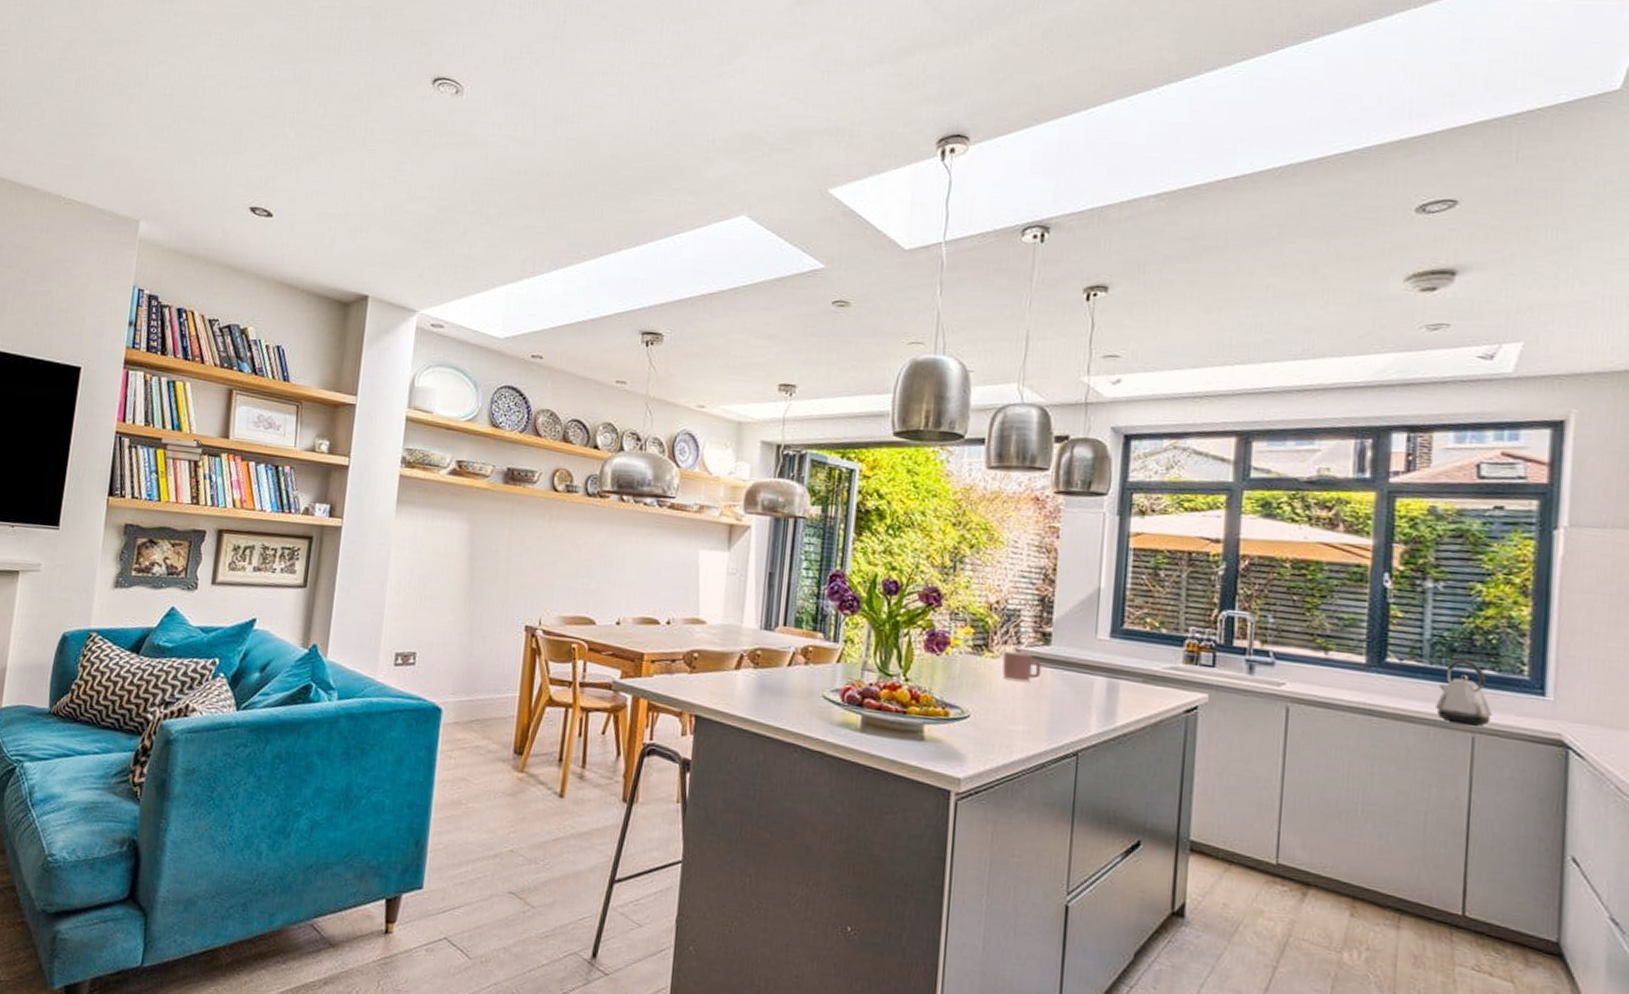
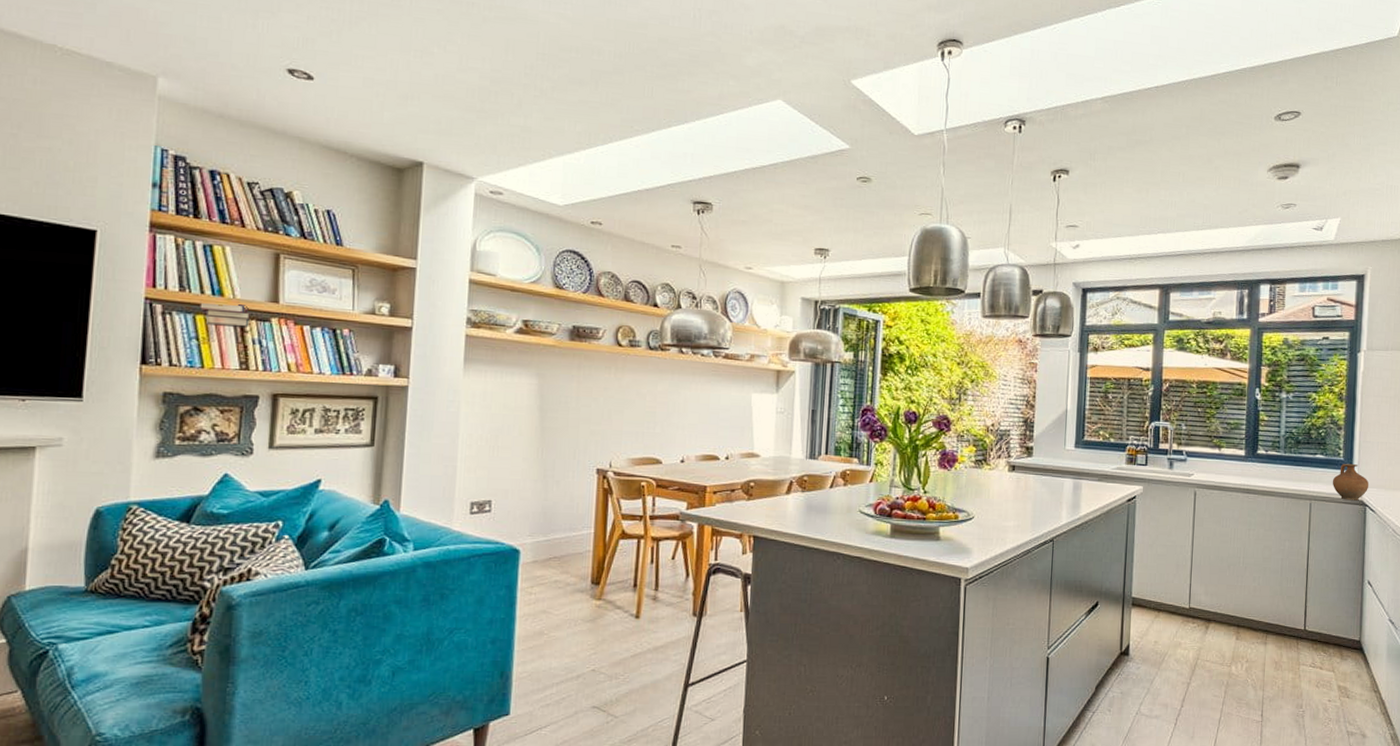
mug: present [1002,651,1042,683] -> none [997,463,1026,488]
kettle: present [1434,659,1493,726] -> none [1287,448,1322,495]
ceramic jug: none [1509,684,1574,740] -> present [1332,463,1369,501]

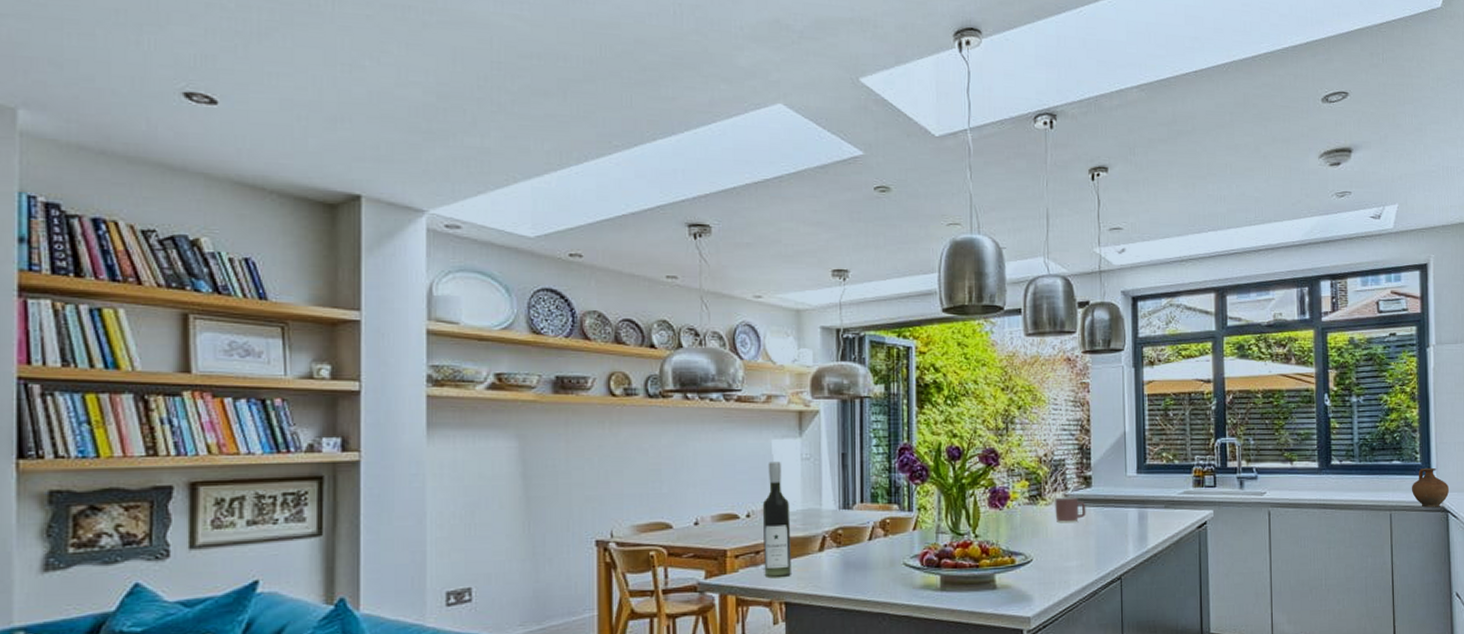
books: present [199,300,250,329] -> none [89,376,155,406]
bottle: none [737,412,764,515] -> present [762,461,792,579]
mug: none [997,463,1026,488] -> present [1055,497,1086,523]

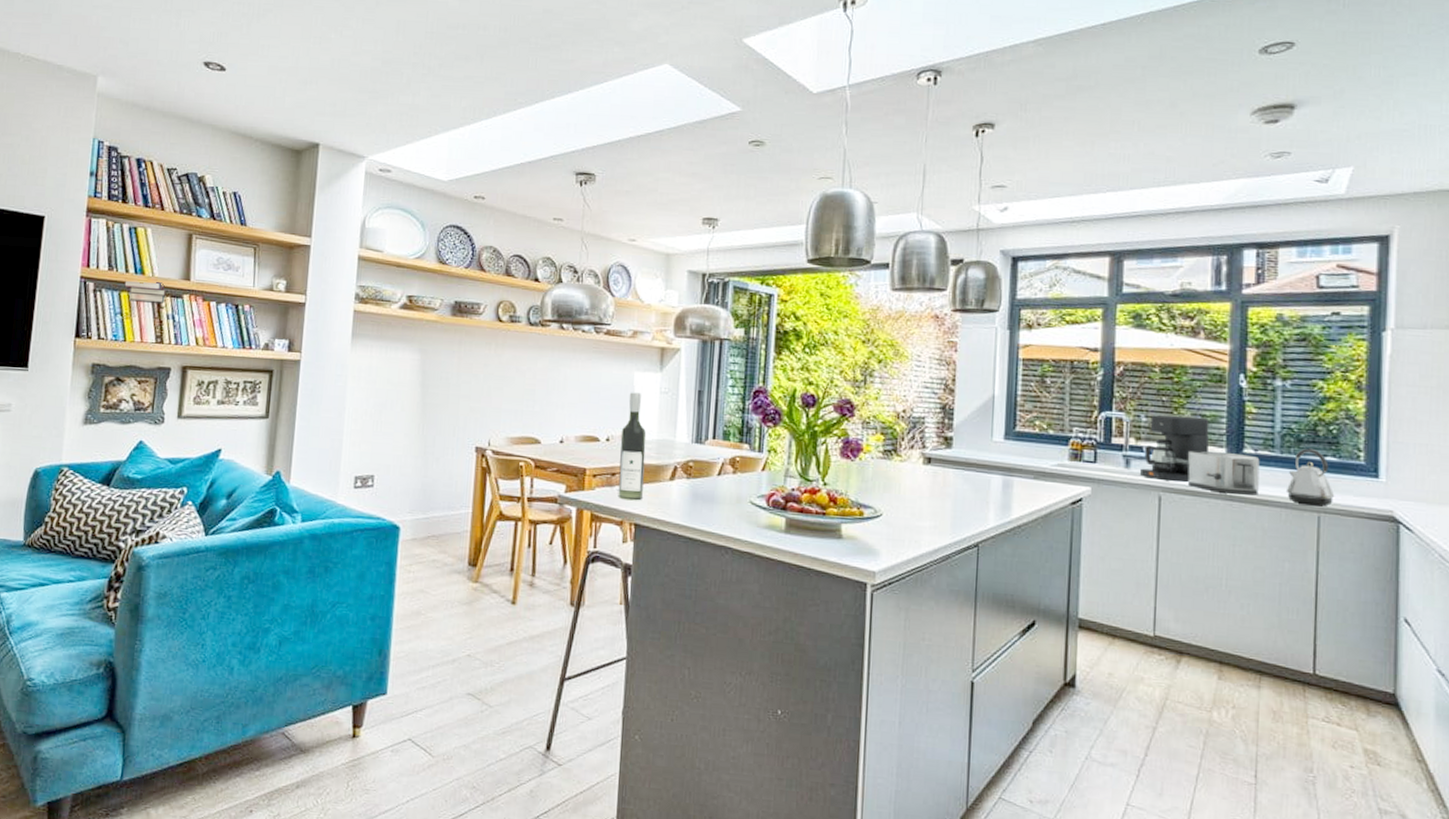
books: none [89,376,155,406] -> present [124,279,166,305]
mug: present [1055,497,1086,523] -> none [910,455,945,483]
coffee maker: none [1252,436,1305,497] -> present [1140,414,1210,483]
toaster: none [1288,465,1345,503] -> present [1187,450,1260,496]
kettle: none [1365,455,1401,505] -> present [1285,448,1335,507]
ceramic jug: present [1411,467,1450,508] -> none [1349,468,1403,516]

